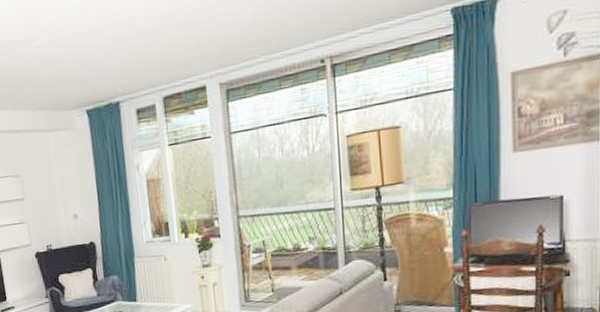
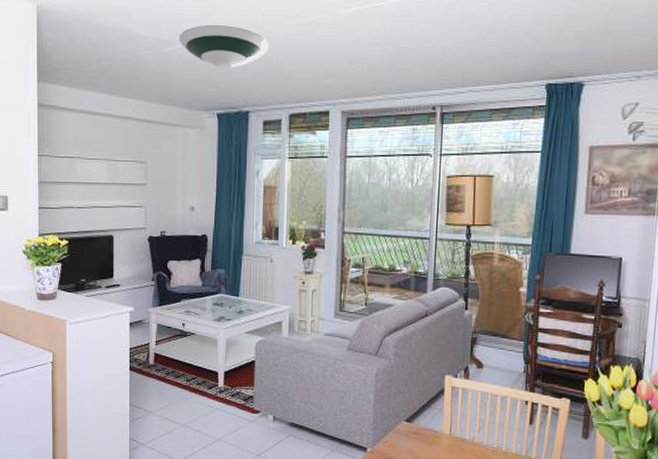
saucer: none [34,10,132,61] -> present [178,24,270,70]

